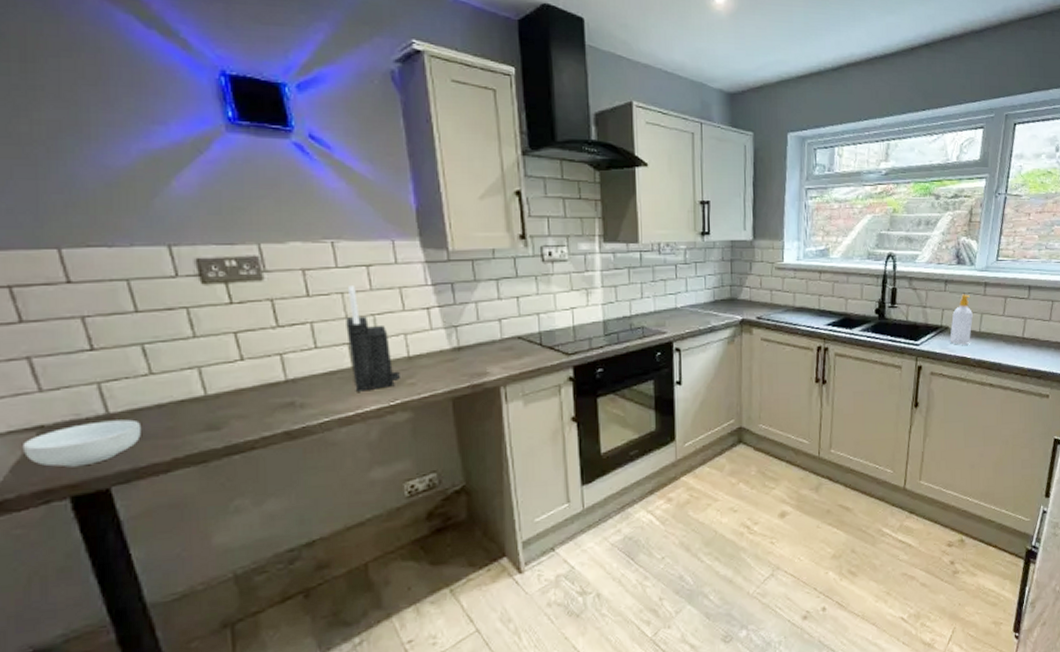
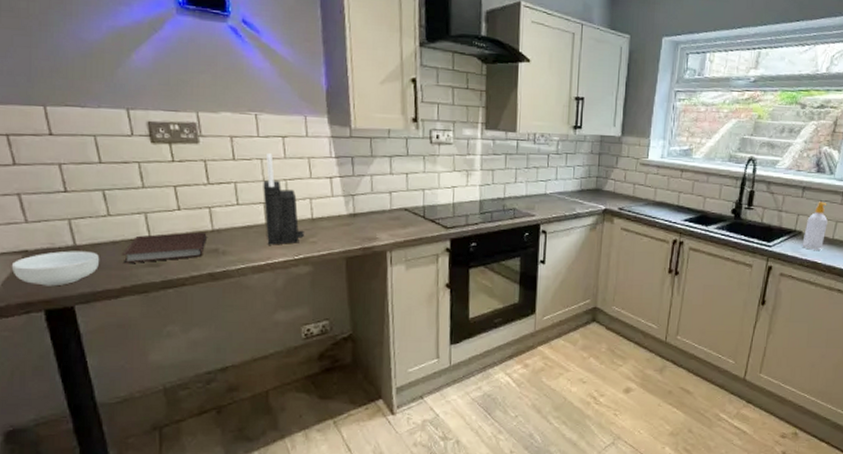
notebook: none [170,384,279,430] -> present [121,232,207,264]

